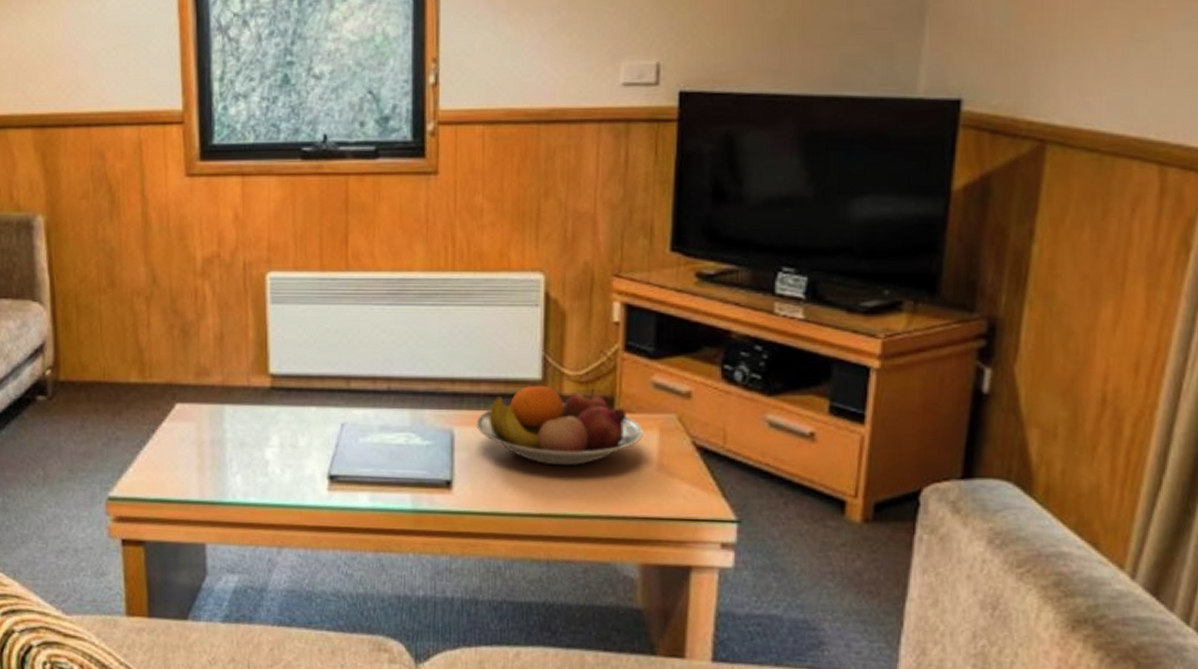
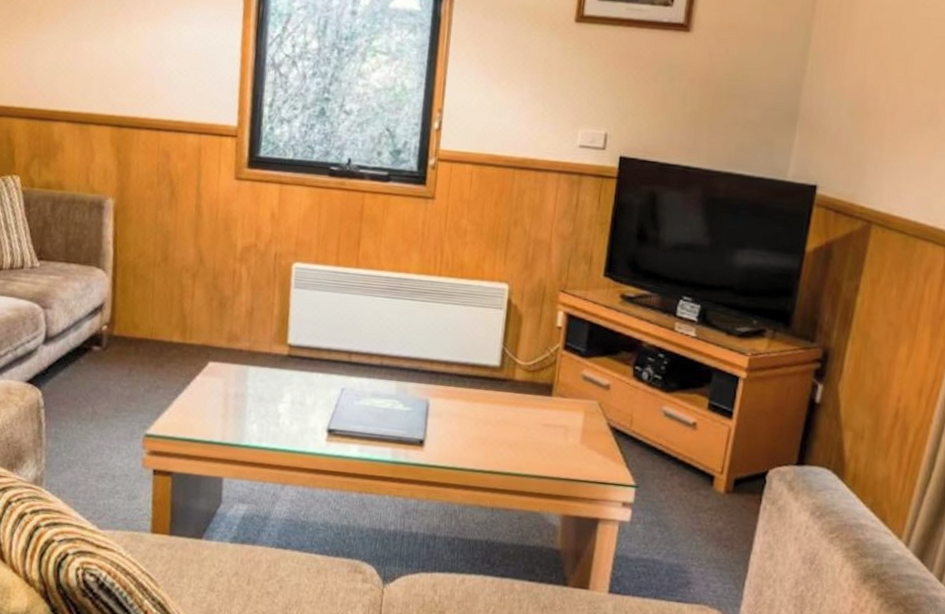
fruit bowl: present [476,385,643,466] -> none [446,370,572,435]

